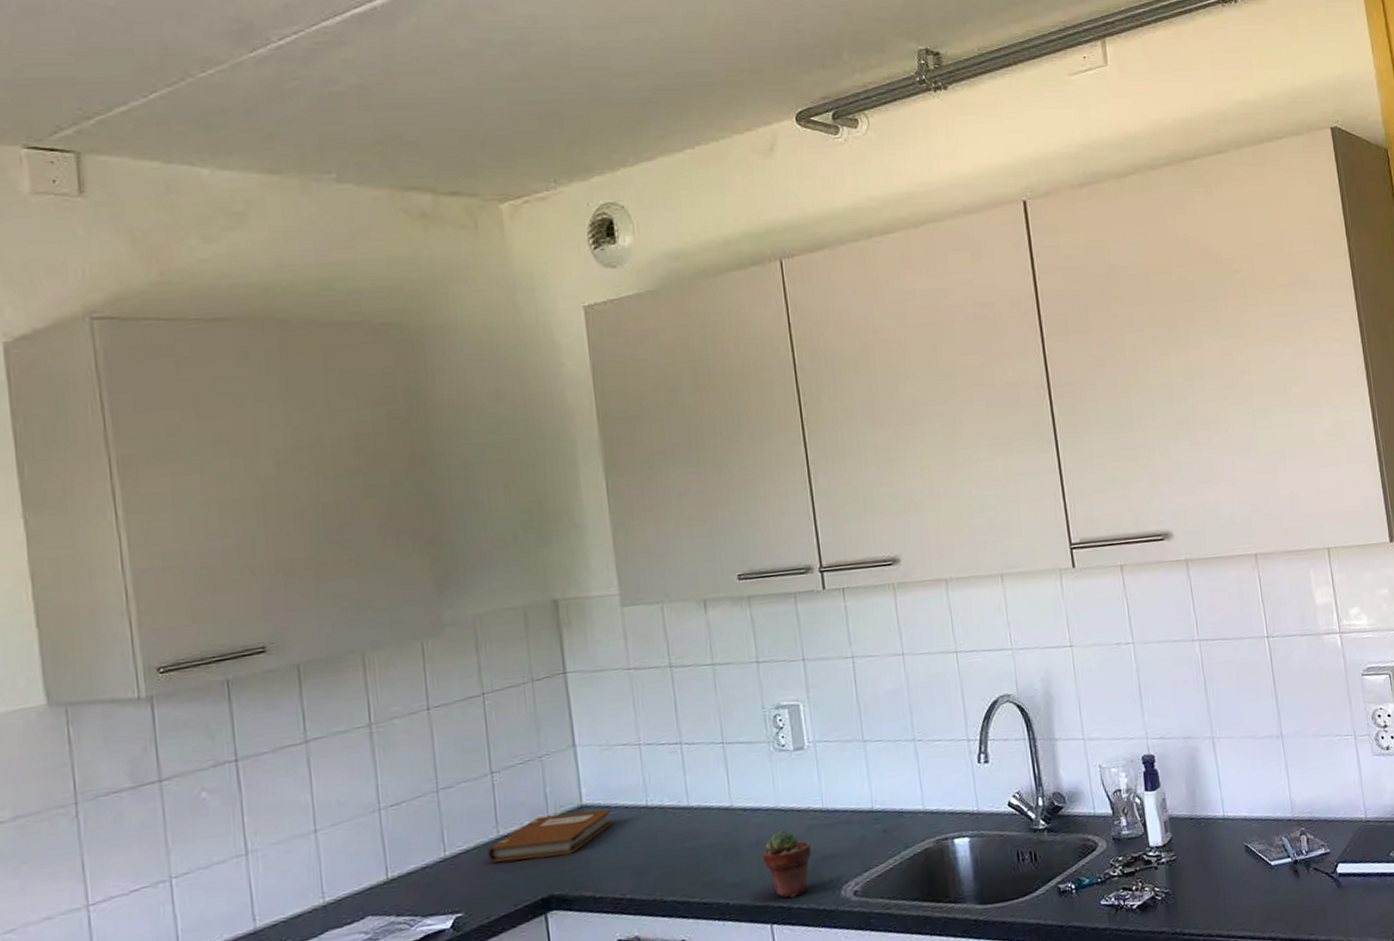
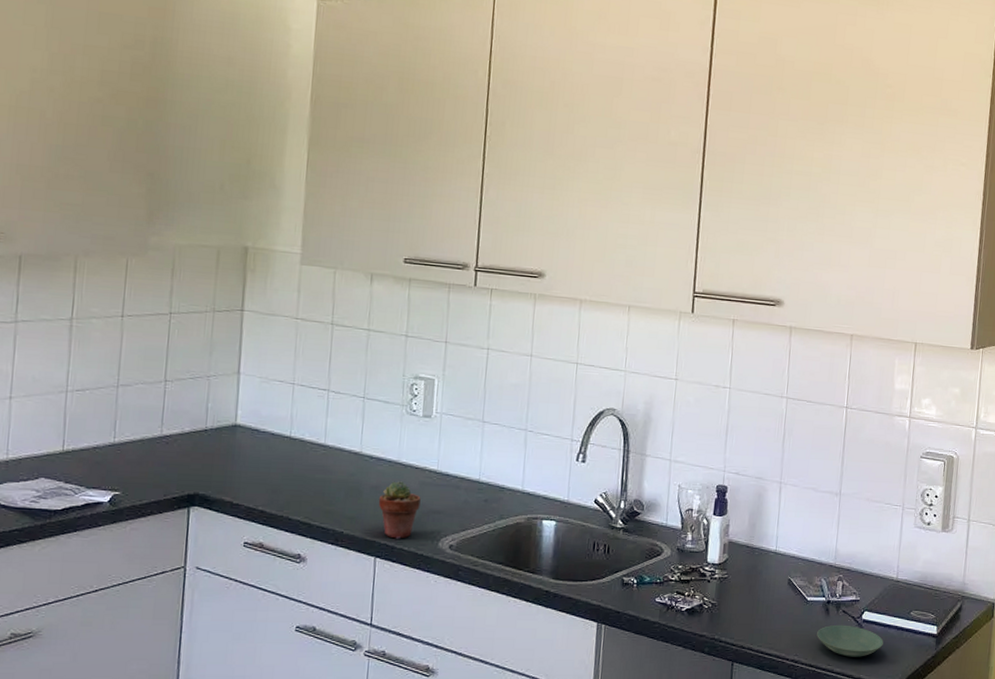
notebook: present [488,809,613,863] -> none [150,426,260,463]
saucer: none [1290,883,1367,921] -> present [817,624,884,657]

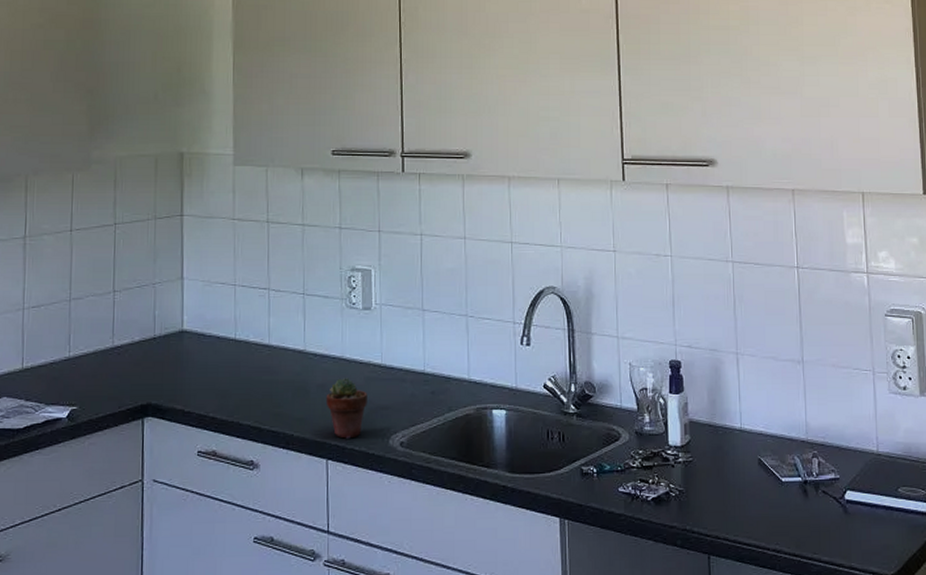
saucer: present [817,624,884,657] -> none [797,507,872,543]

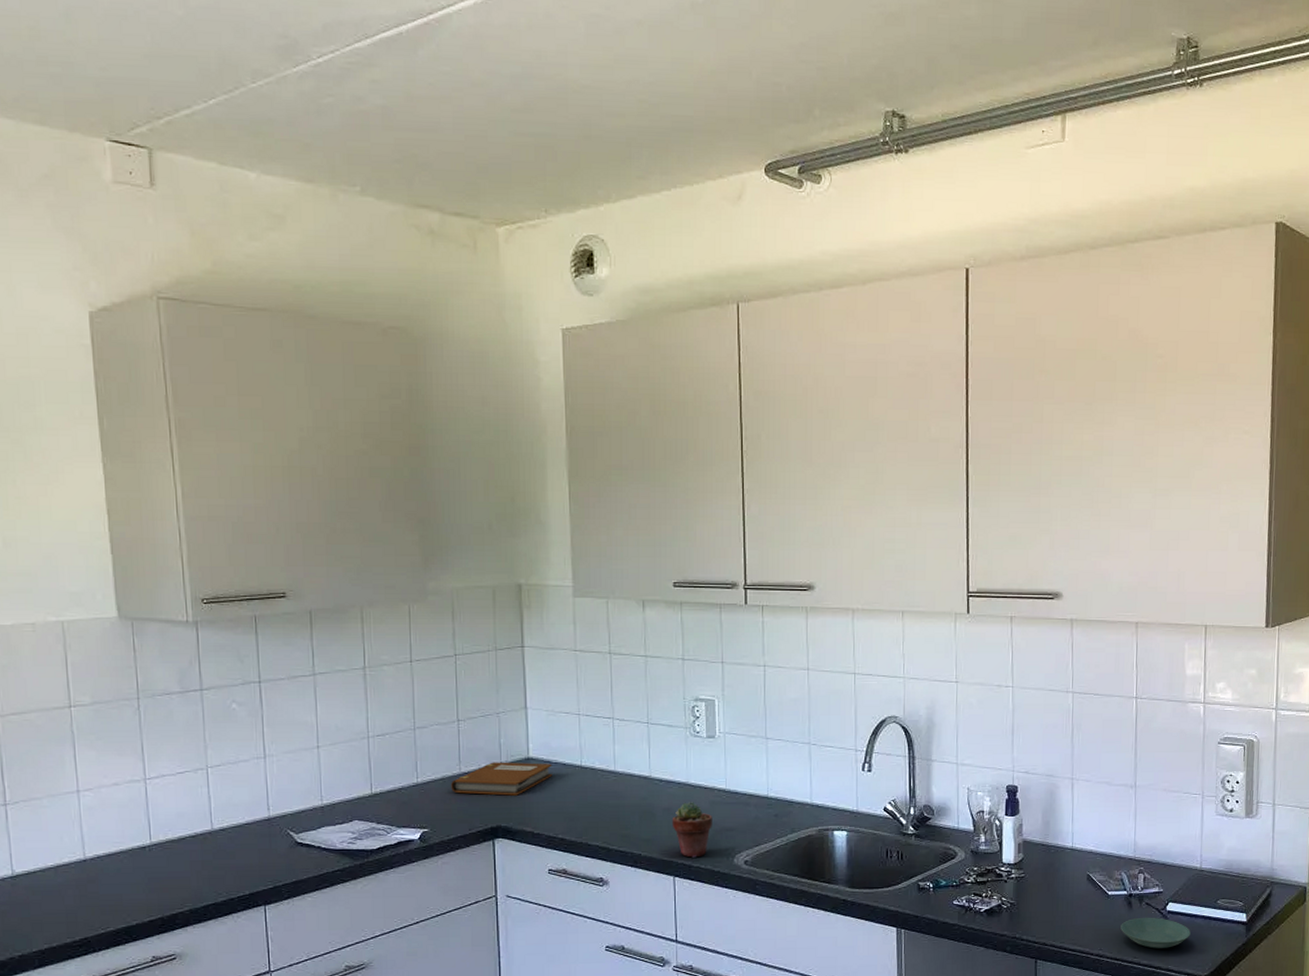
notebook: none [103,335,206,371] -> present [451,762,552,796]
saucer: none [797,507,872,543] -> present [1121,917,1191,949]

